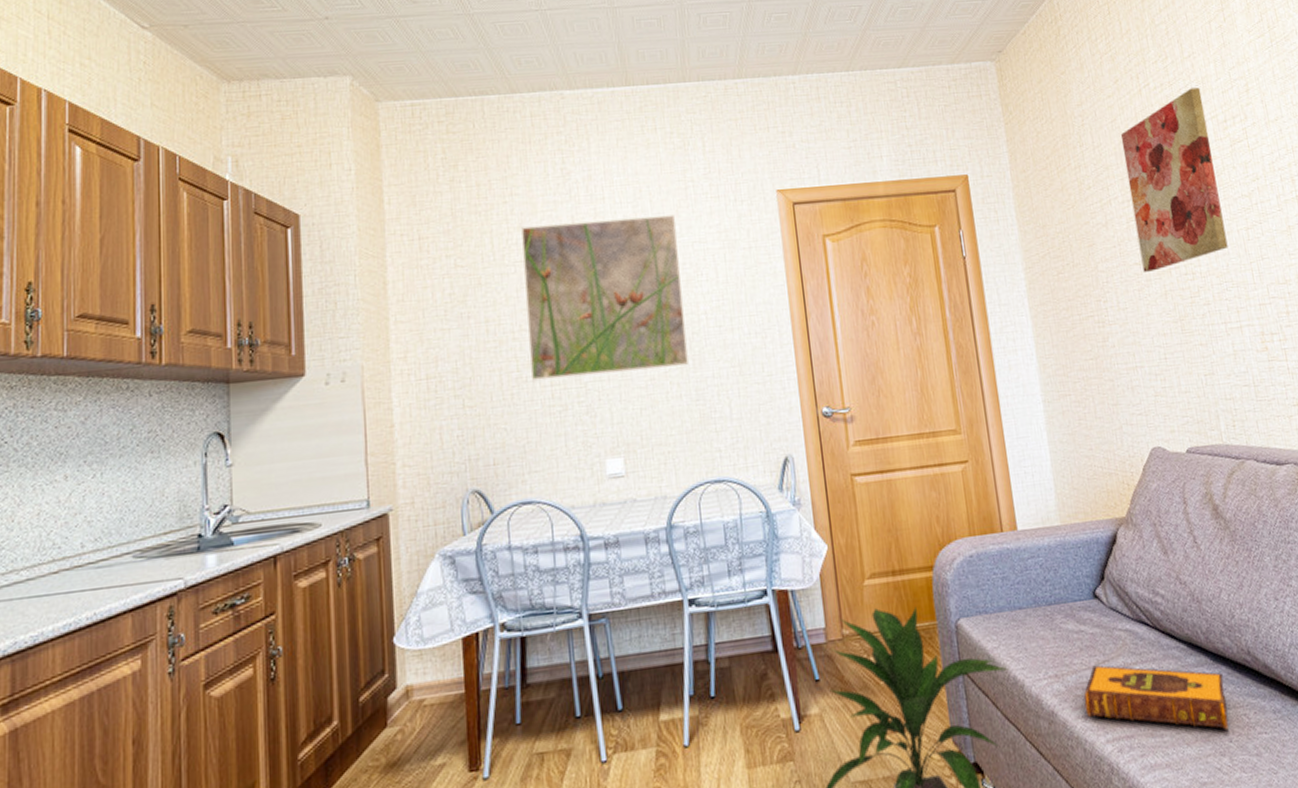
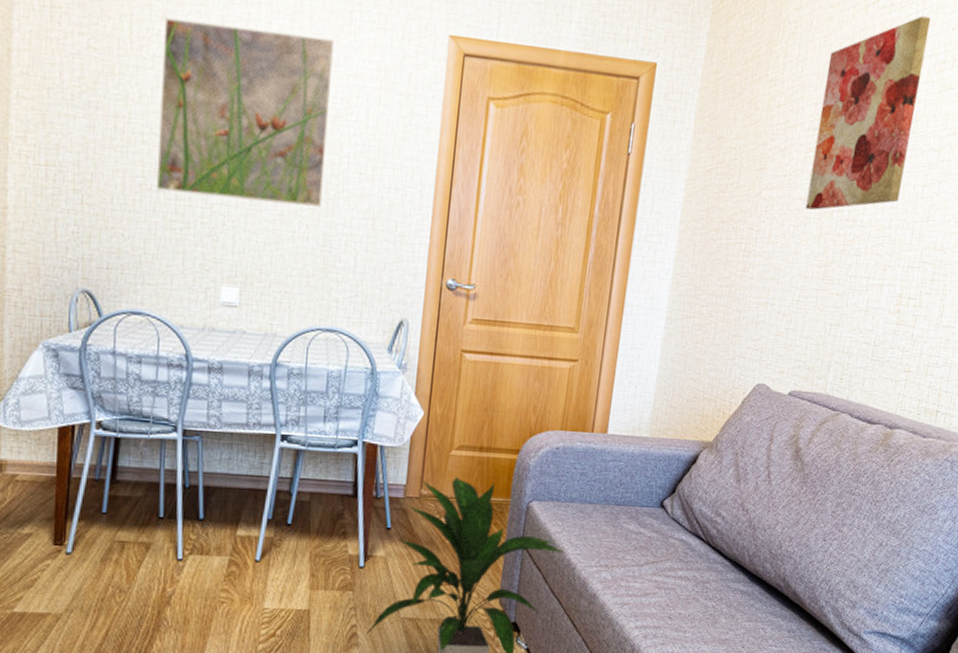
hardback book: present [1083,665,1229,730] -> none [624,564,754,638]

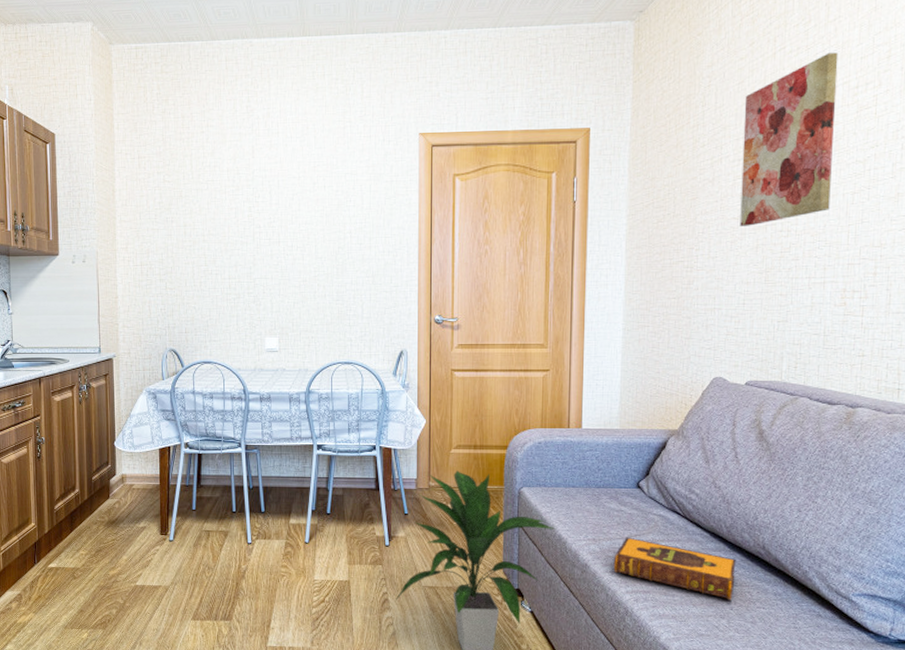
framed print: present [157,17,334,207] -> none [214,150,333,274]
hardback book: none [624,564,754,638] -> present [613,537,736,601]

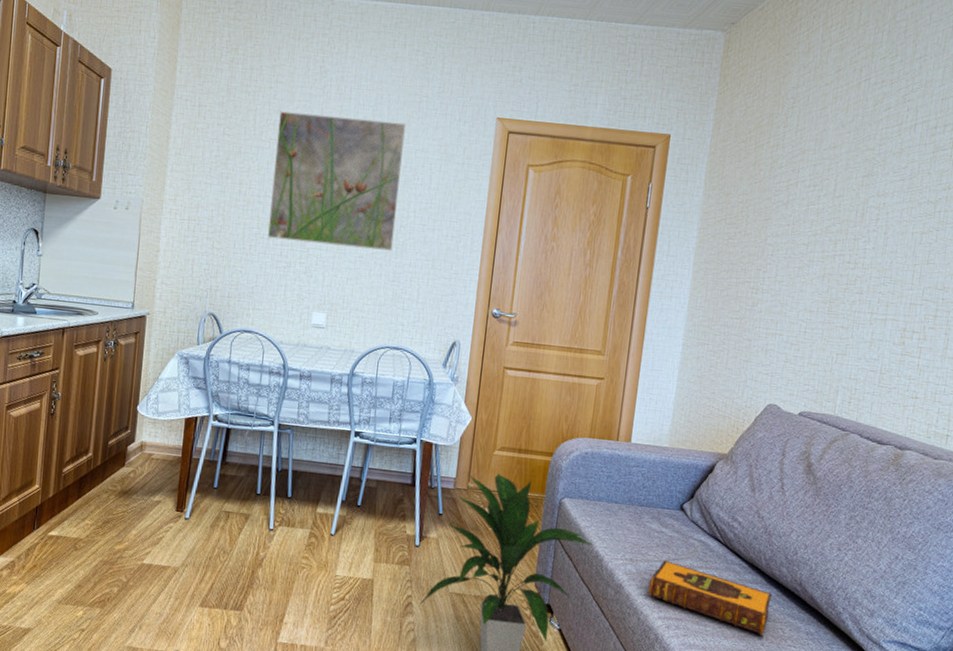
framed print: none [214,150,333,274] -> present [268,111,406,251]
wall art: present [740,52,839,226] -> none [809,89,921,254]

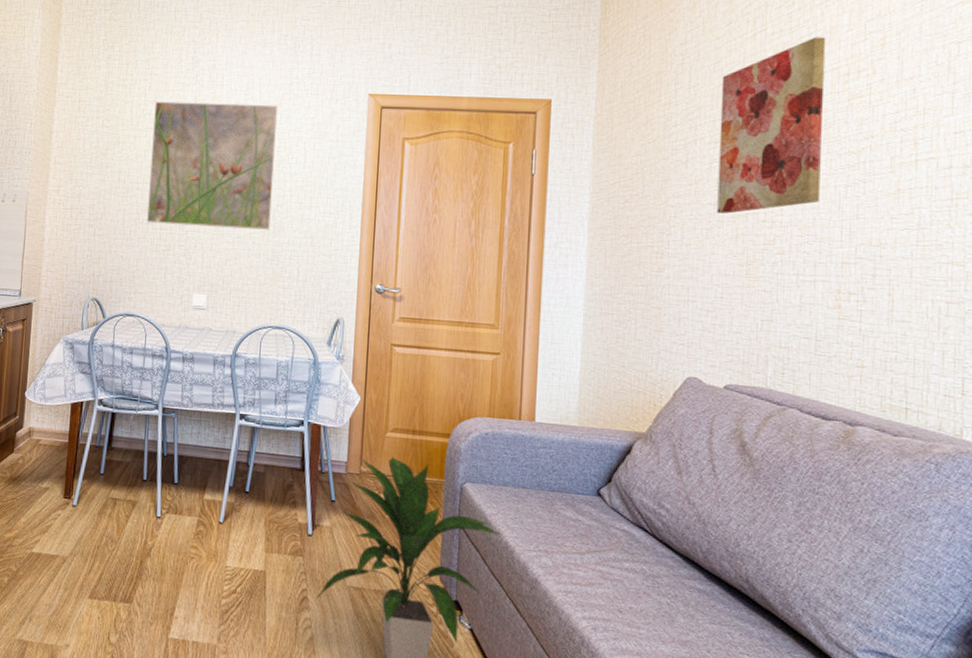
hardback book: present [647,560,772,636] -> none [568,552,714,641]
wall art: none [809,89,921,254] -> present [717,37,826,214]

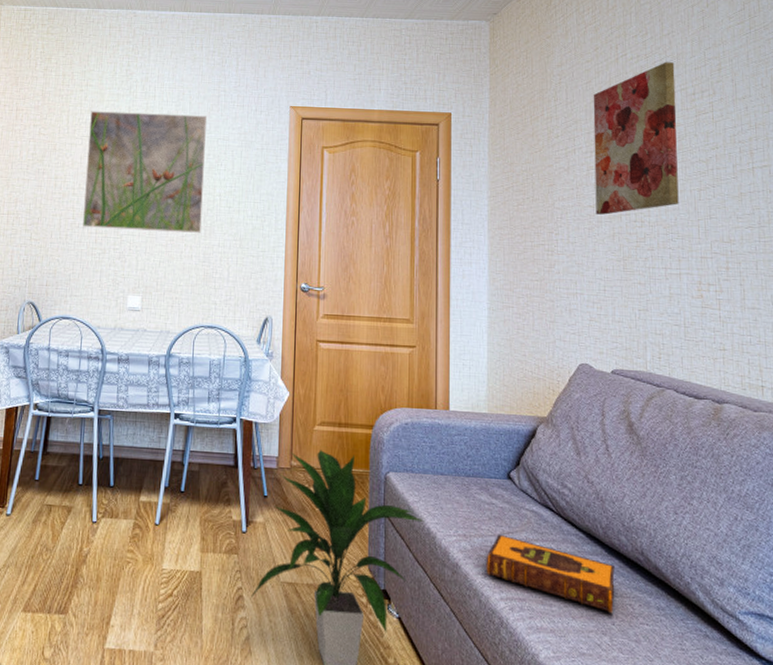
hardback book: none [568,552,714,641] -> present [486,534,615,614]

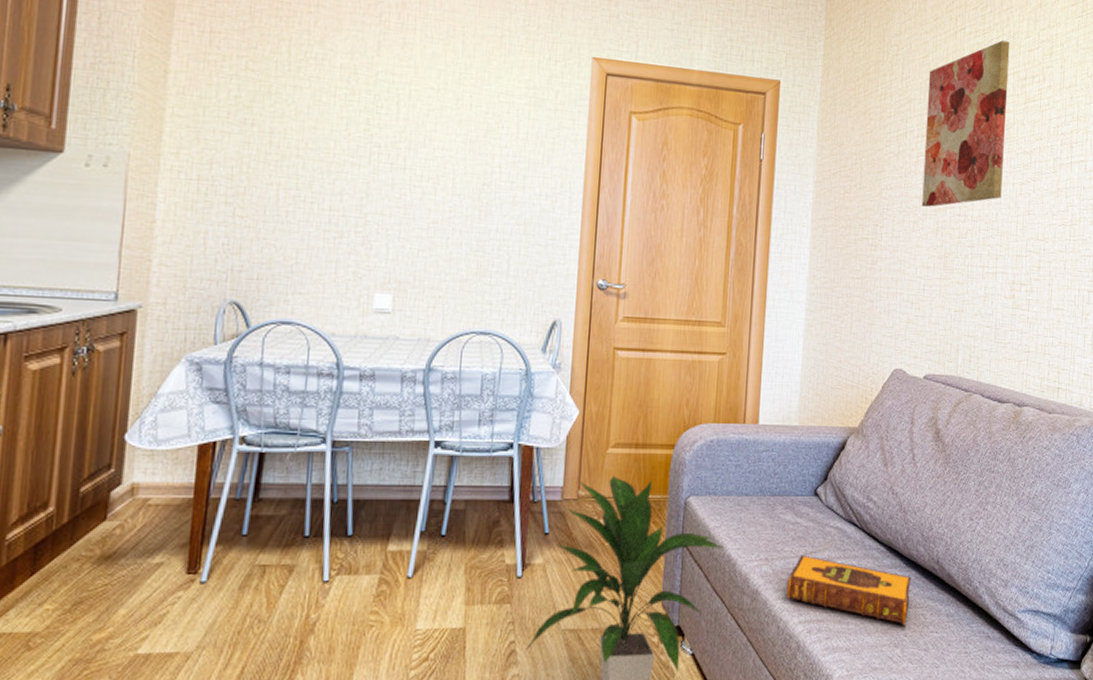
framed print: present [83,111,206,233] -> none [311,42,485,214]

